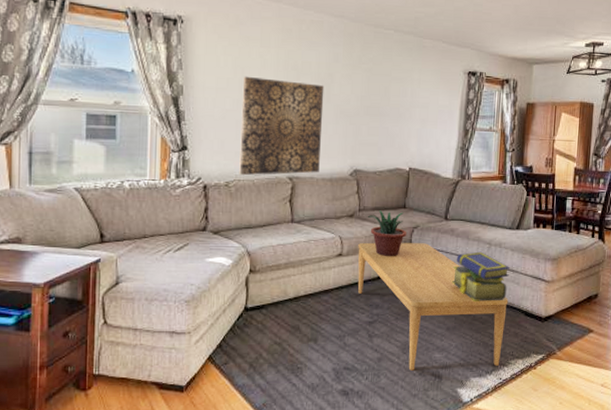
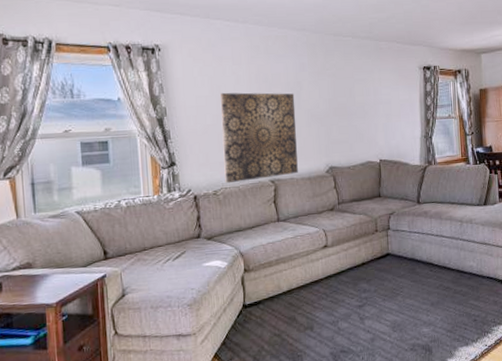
coffee table: present [358,242,509,371] -> none [341,227,485,347]
potted plant: present [368,210,406,257] -> none [347,201,384,244]
stack of books: present [451,251,511,301] -> none [430,229,483,276]

